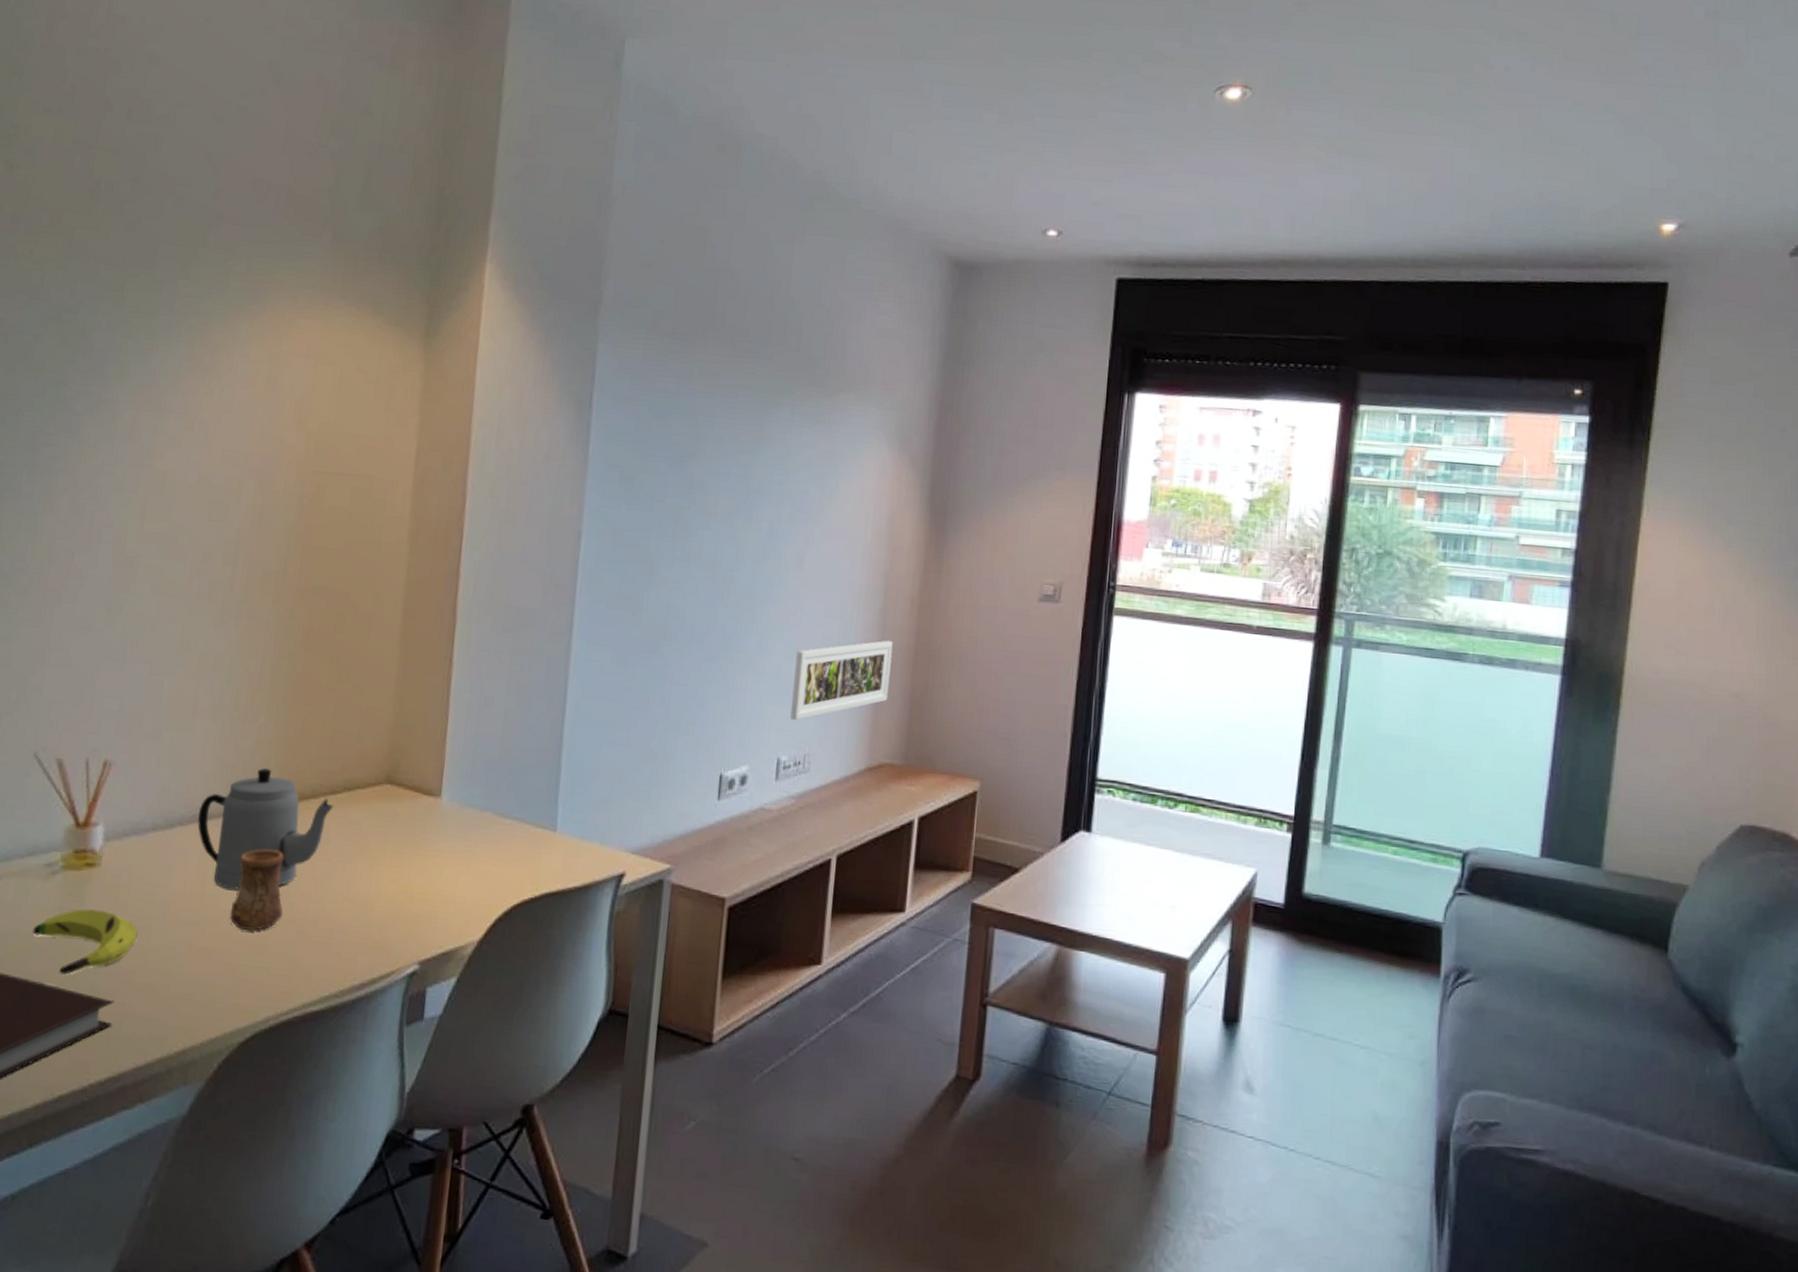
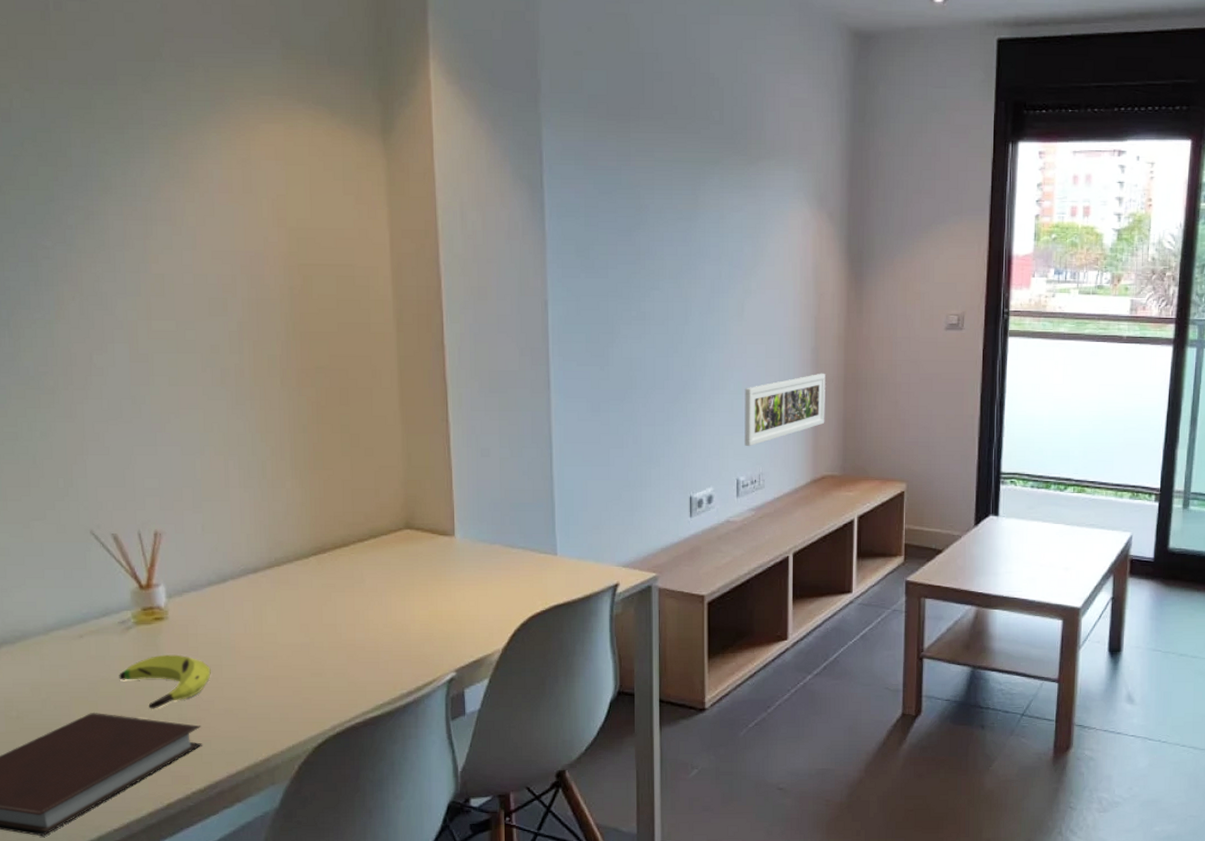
teapot: present [197,768,334,890] -> none [246,526,364,627]
cup: present [229,849,284,931] -> none [288,593,334,660]

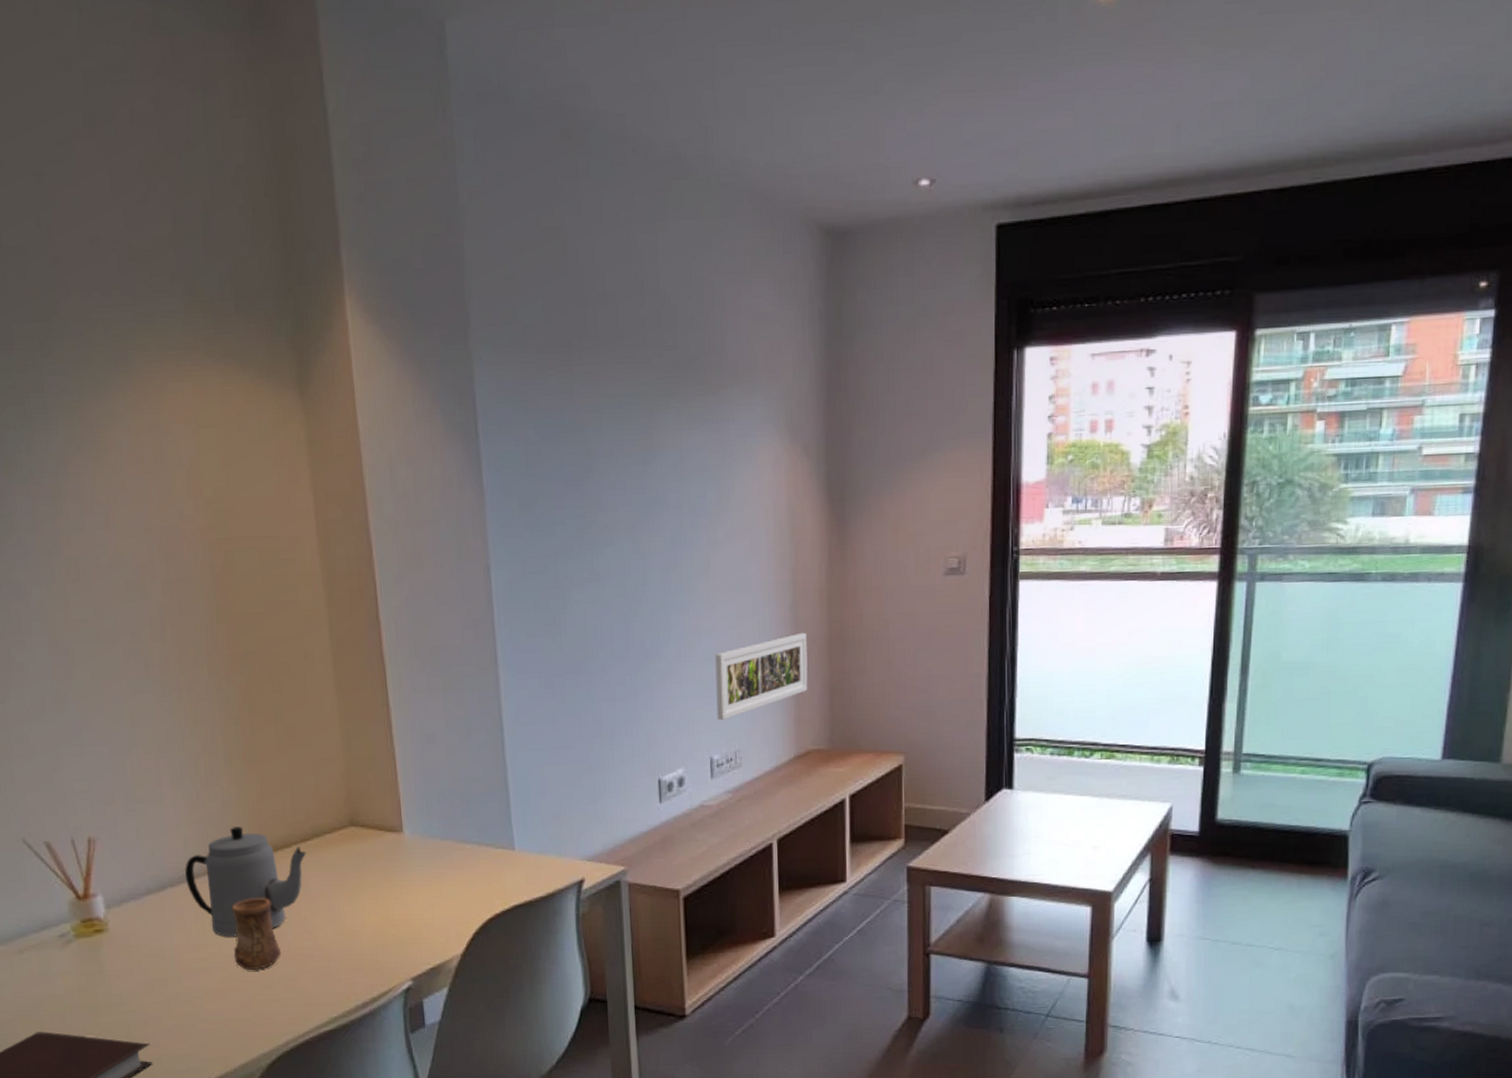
banana: present [119,654,211,709] -> none [63,968,156,1027]
teapot: none [246,526,364,627] -> present [185,827,307,937]
cup: none [288,593,334,660] -> present [231,898,282,971]

